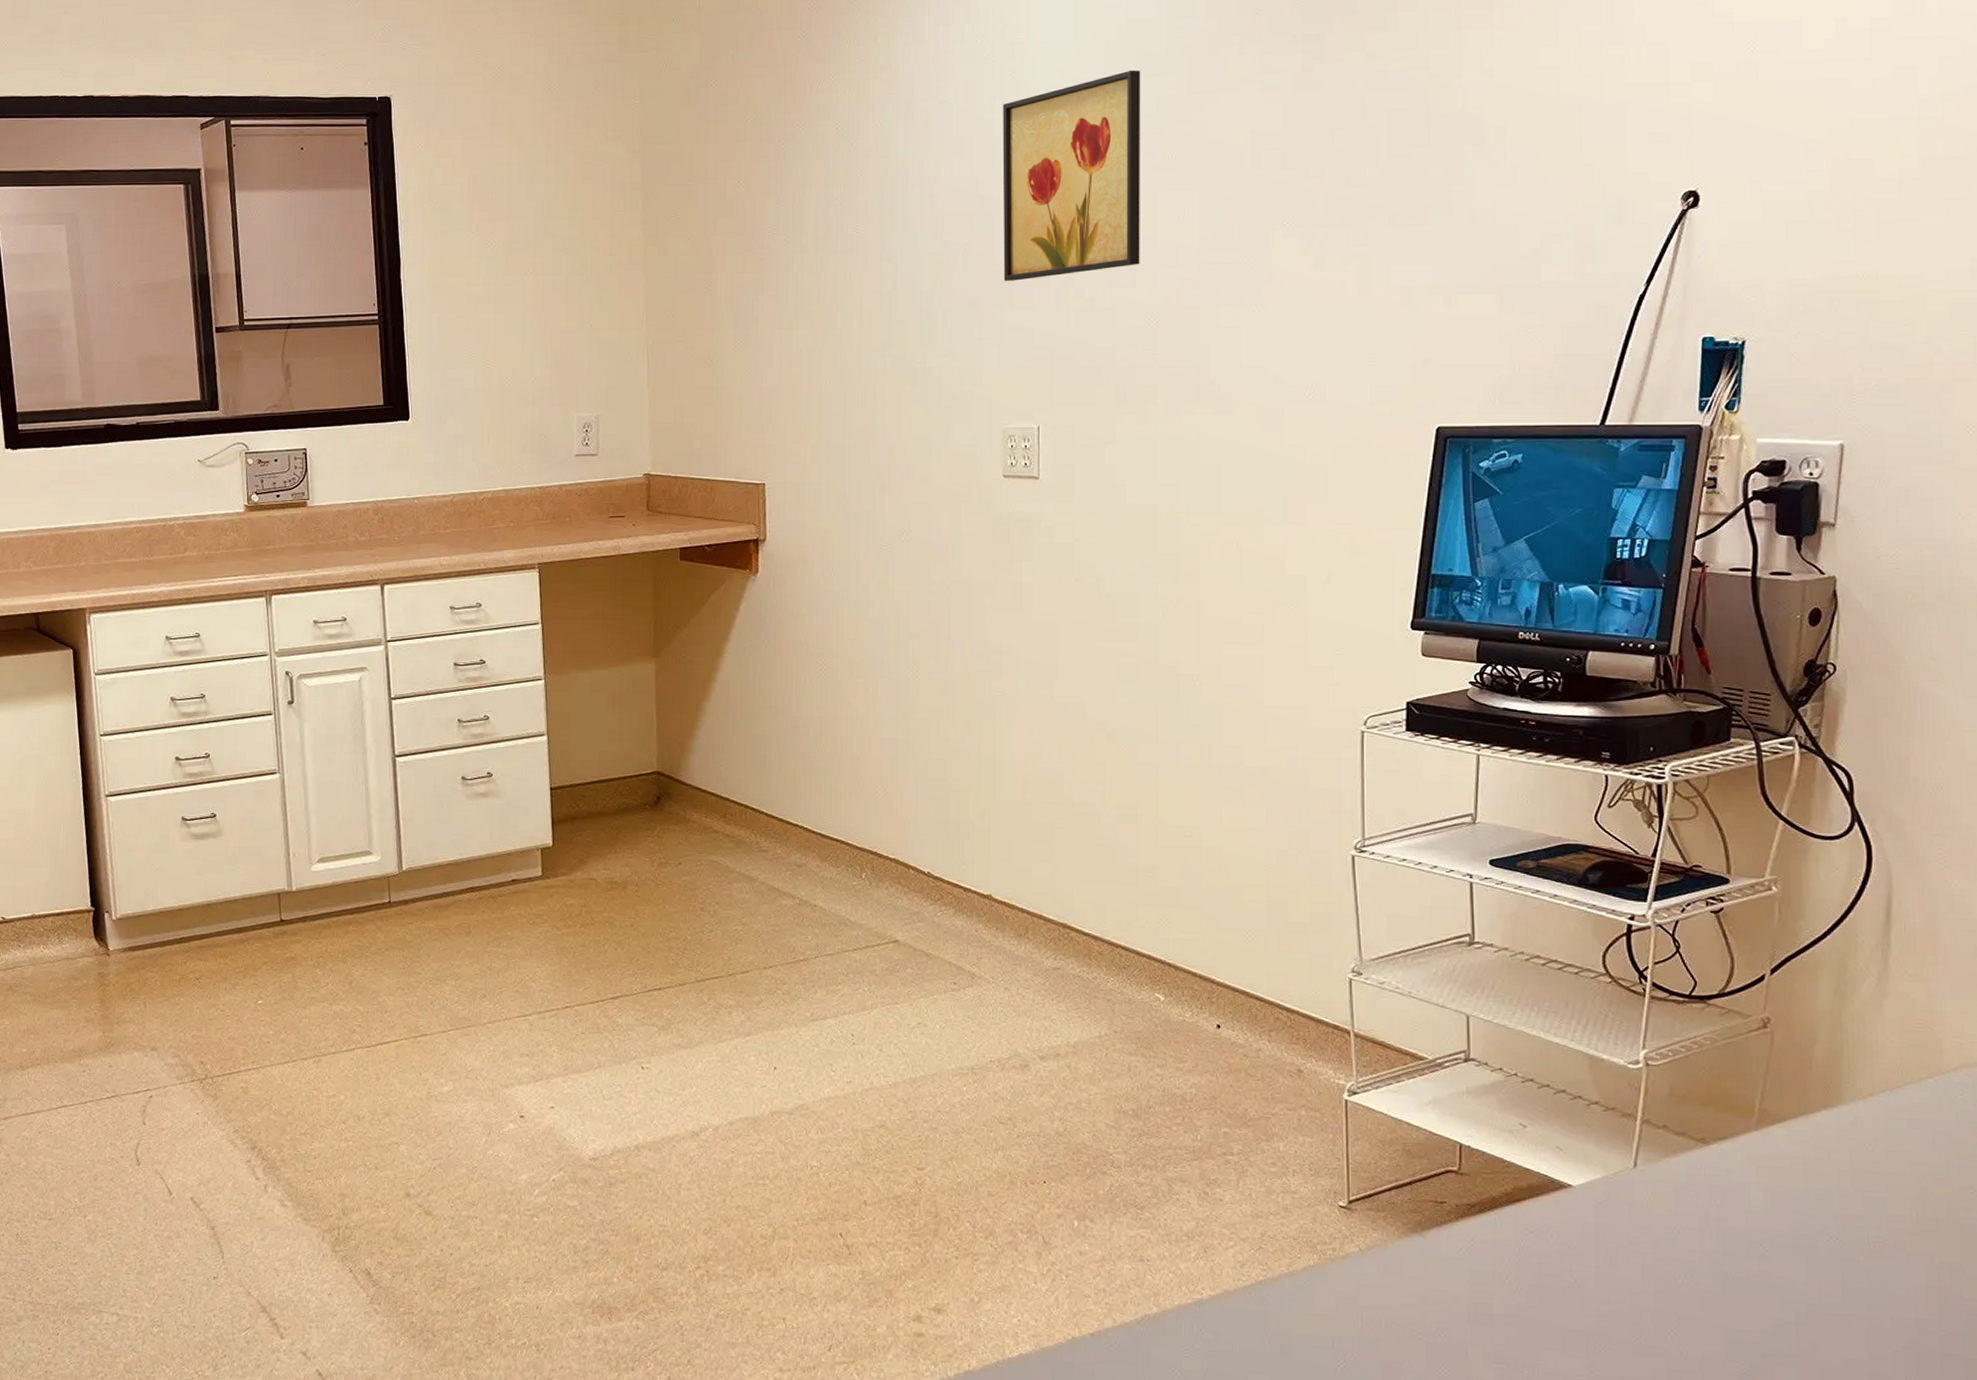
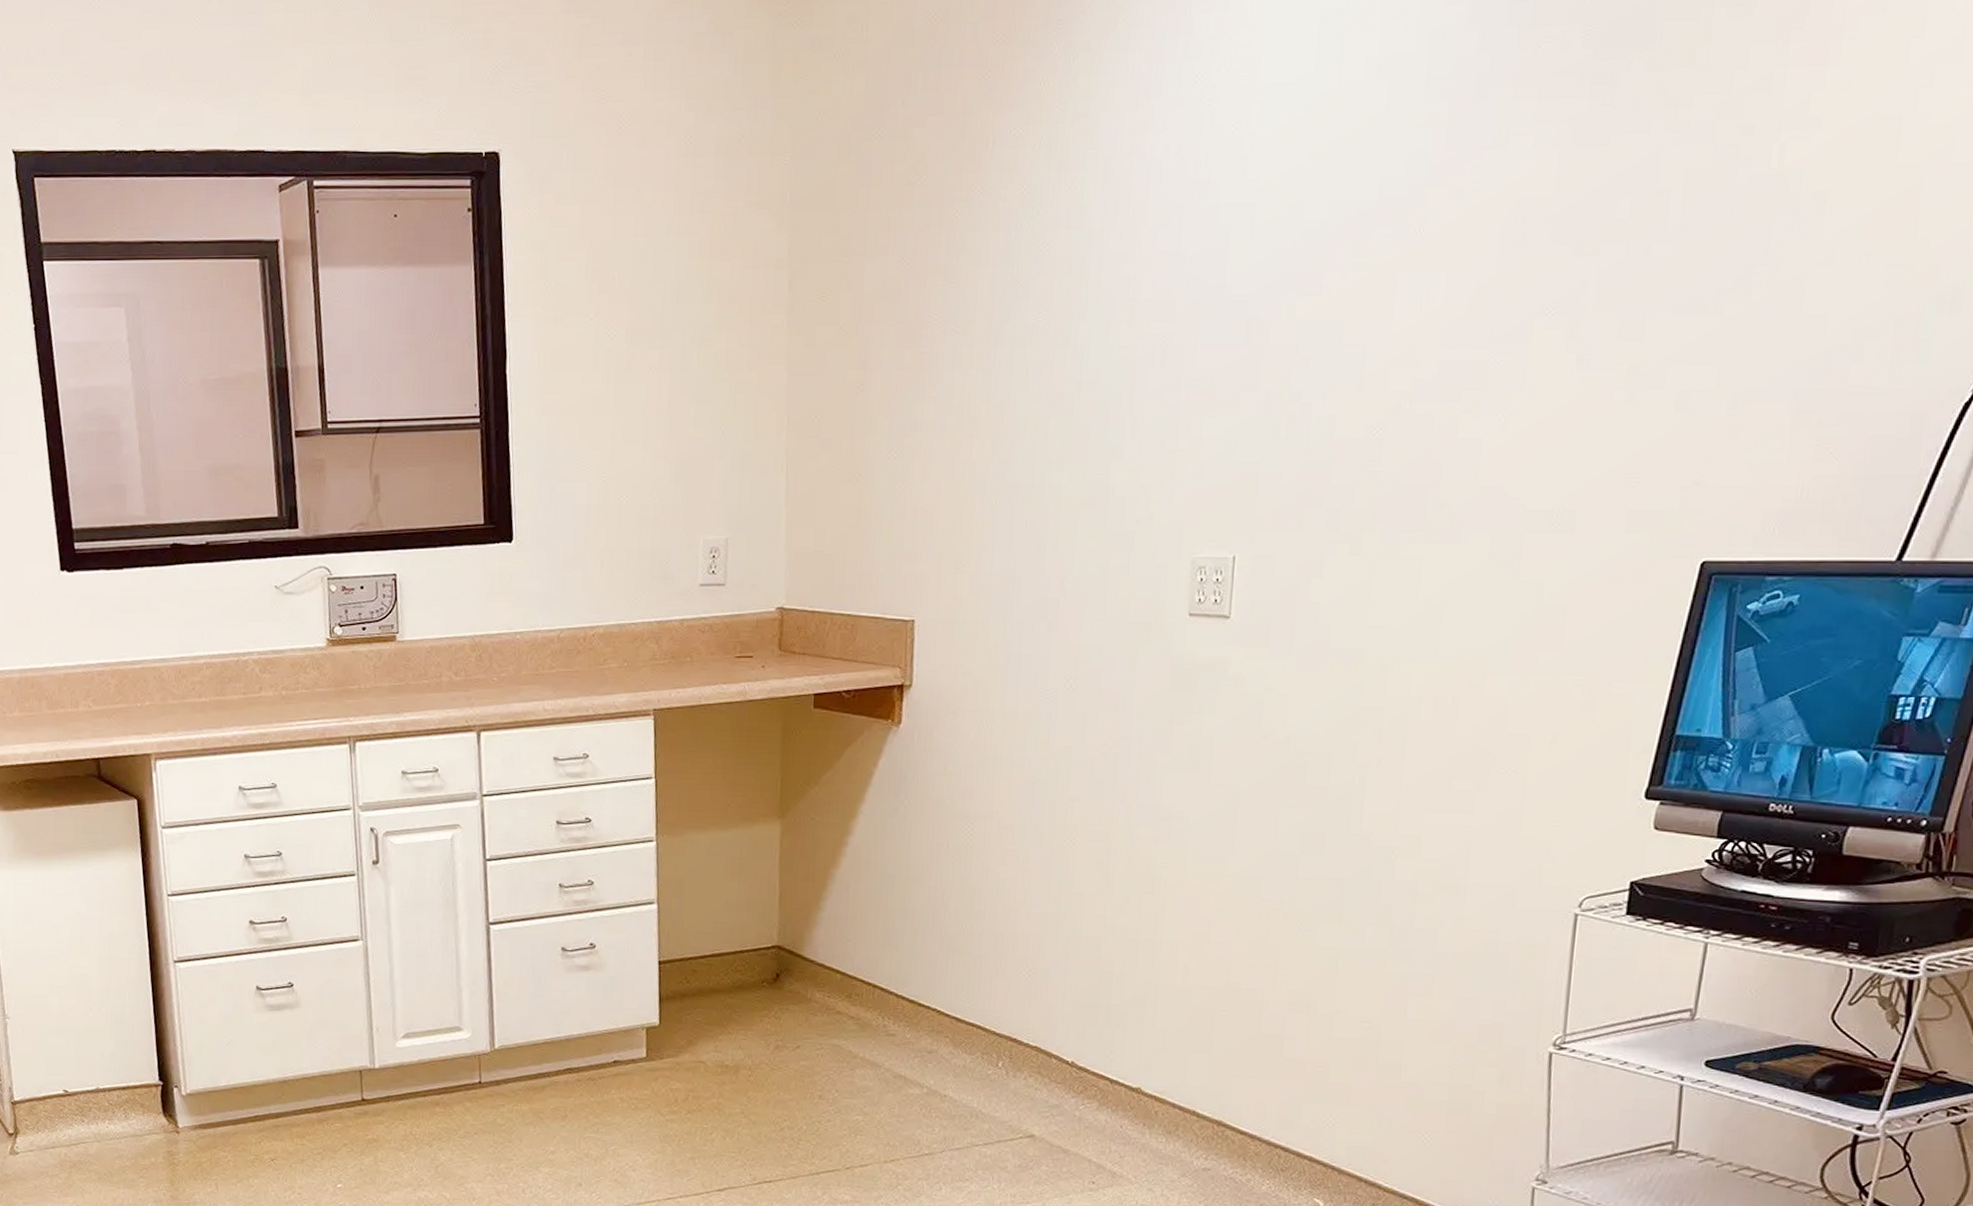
wall art: present [1002,70,1141,281] -> none [1206,119,1392,381]

